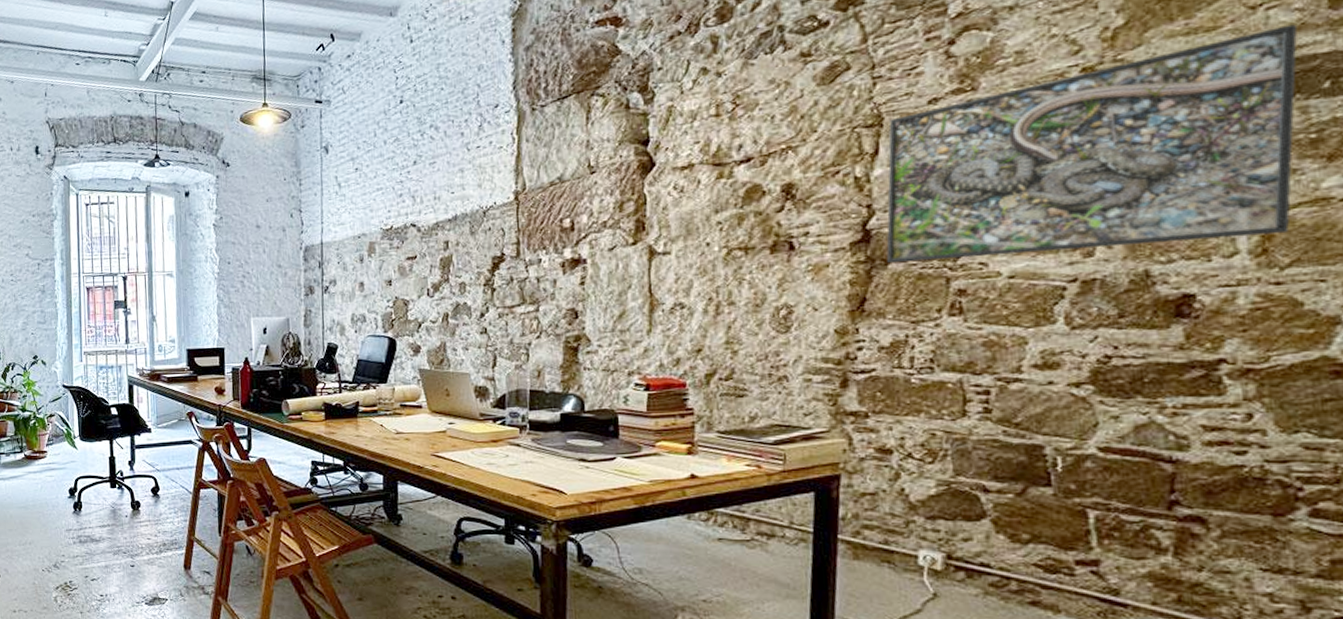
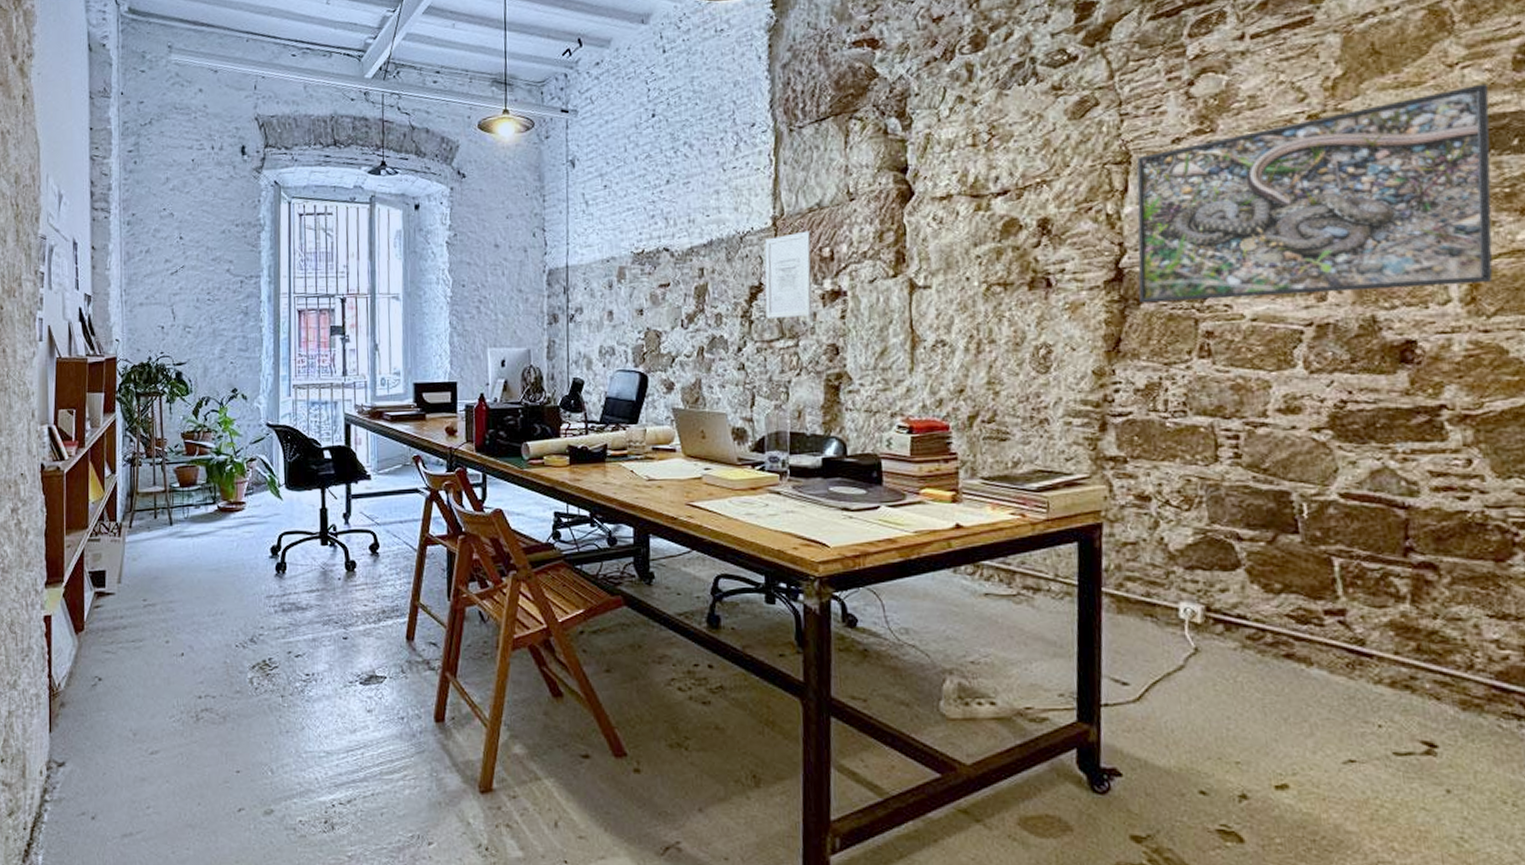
wall art: none [507,203,552,286] -> present [764,230,812,319]

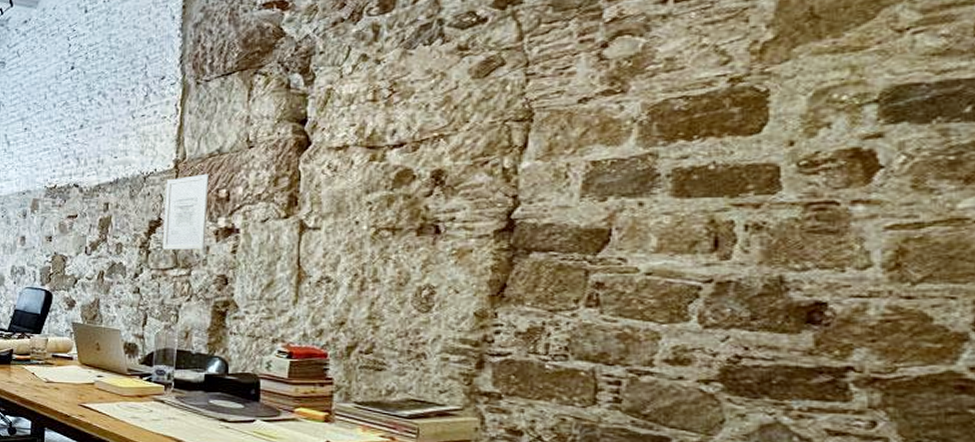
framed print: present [1136,83,1493,304] -> none [529,49,943,253]

